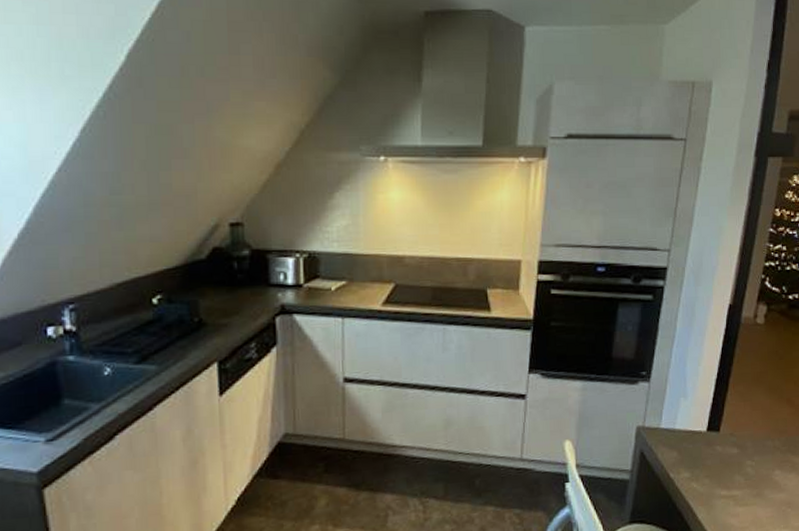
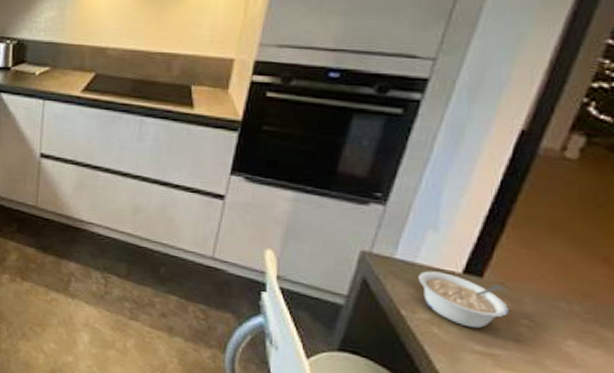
legume: none [678,433,738,477] -> present [418,271,509,329]

